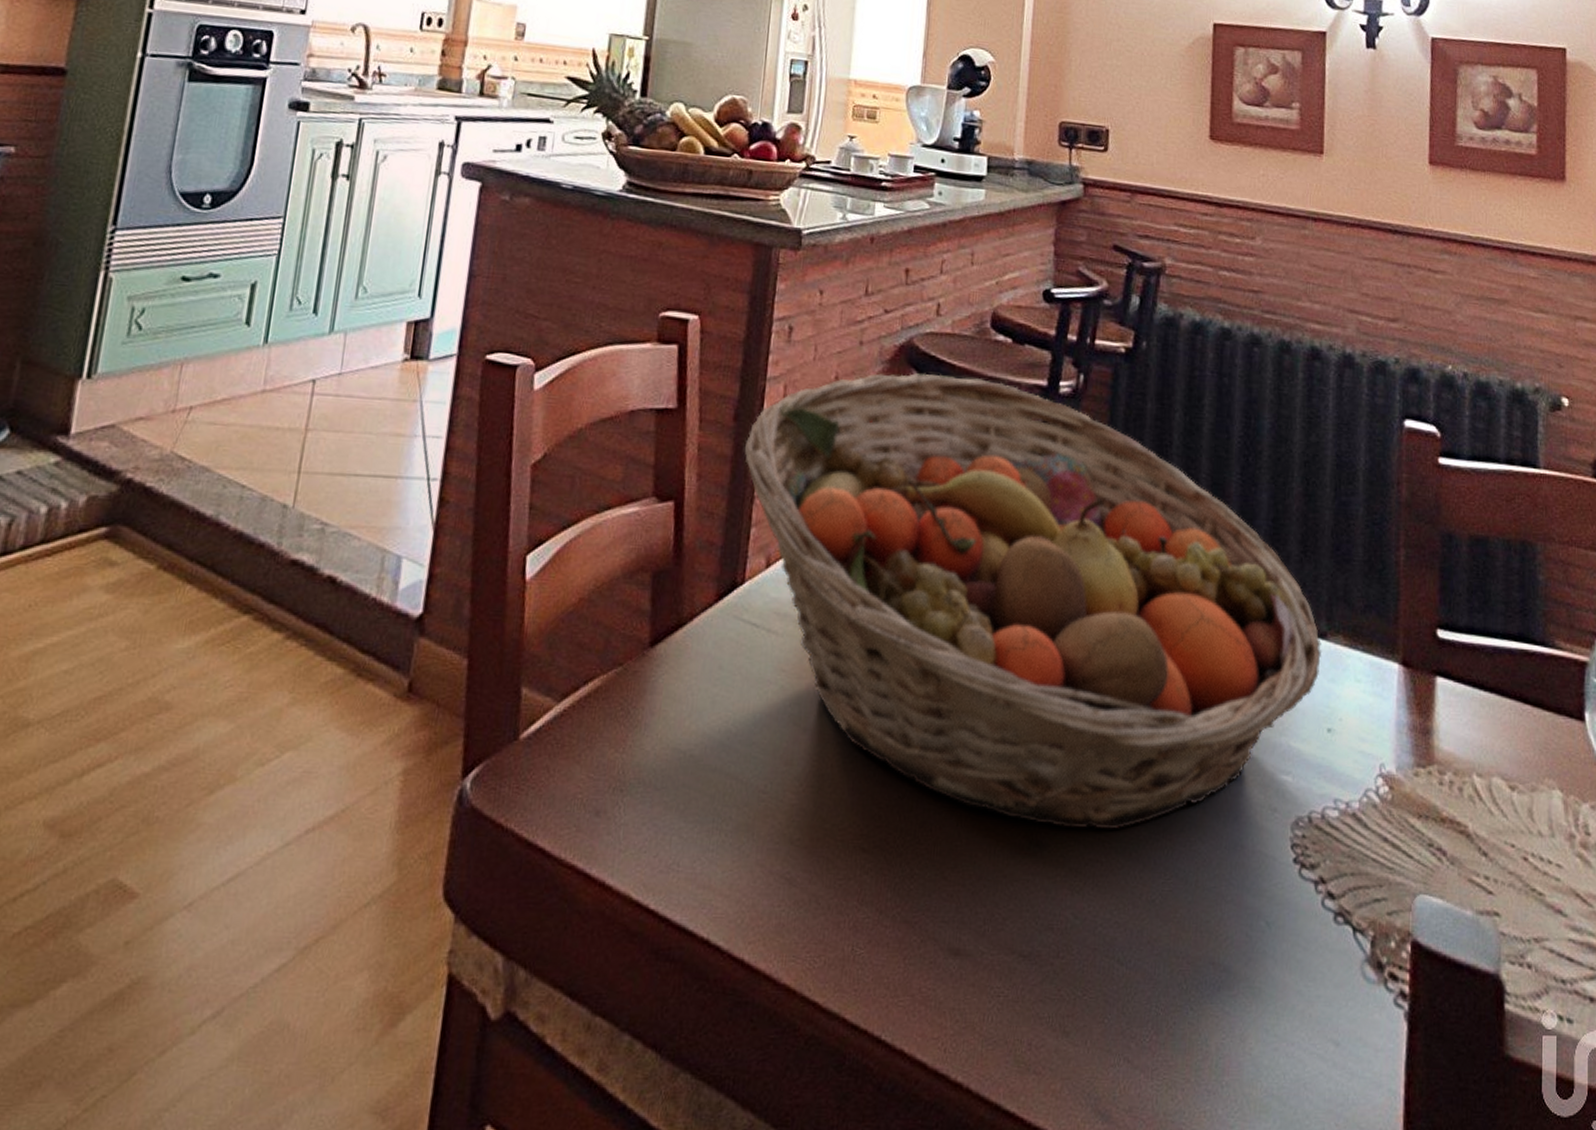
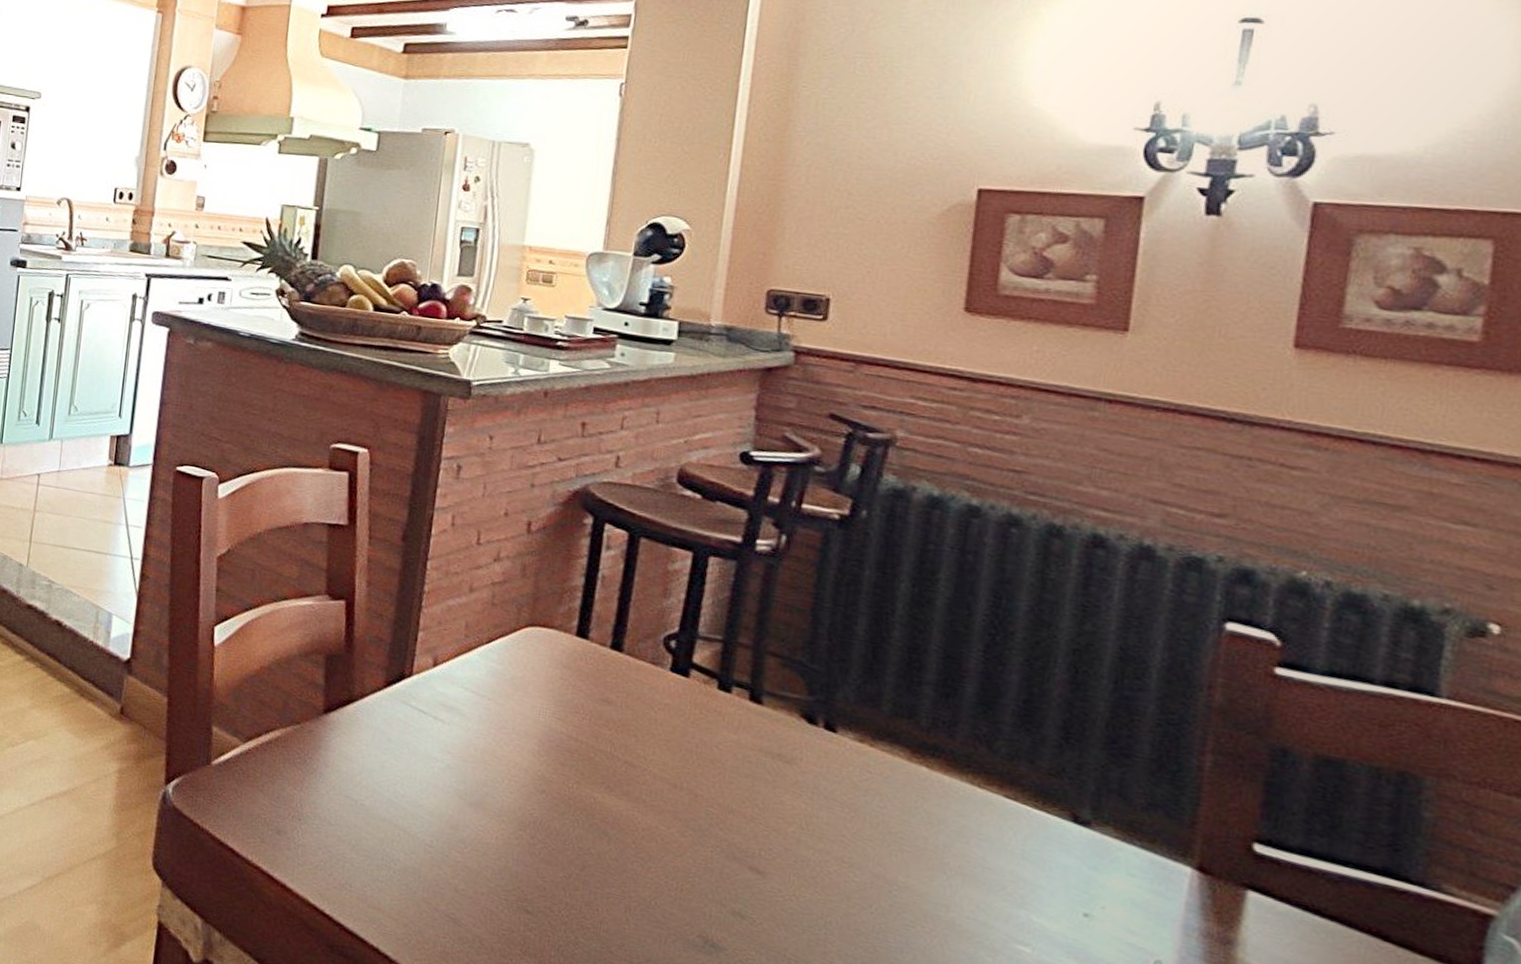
fruit basket: present [744,373,1322,830] -> none [412,513,1083,954]

